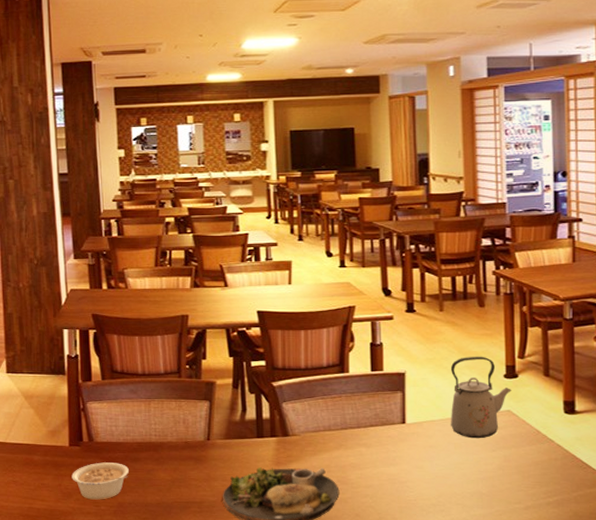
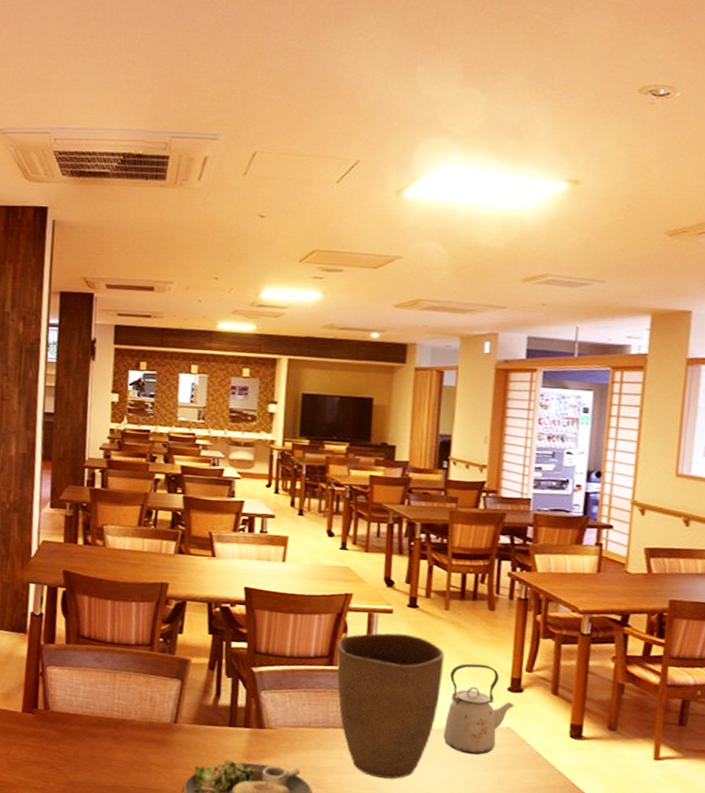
legume: present [71,462,129,500] -> none [21,734,85,775]
vase: none [346,337,444,469] -> present [337,633,445,779]

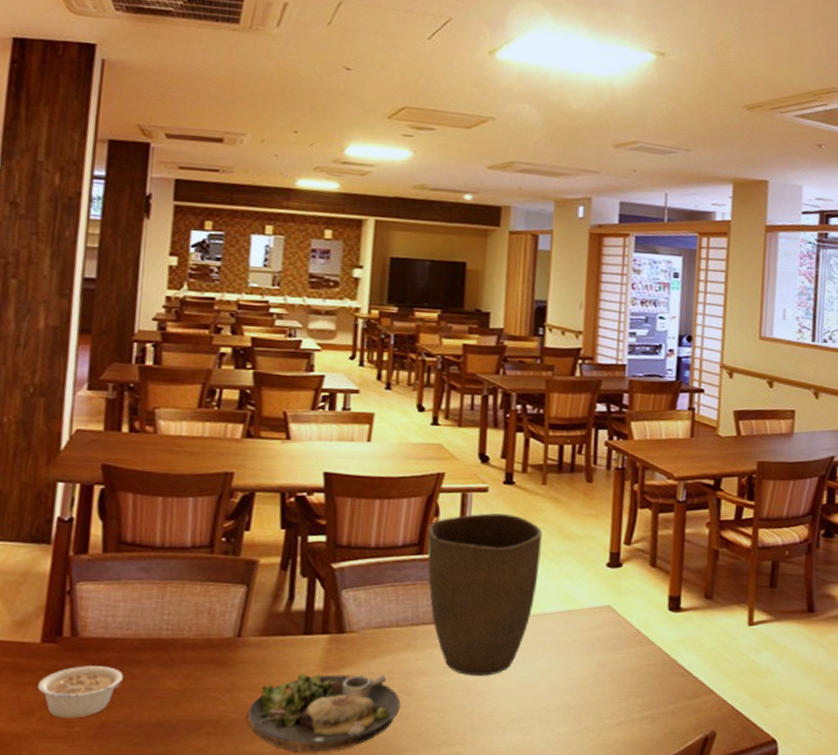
legume: none [21,734,85,775] -> present [38,666,123,718]
kettle: present [443,663,514,755] -> none [542,539,614,640]

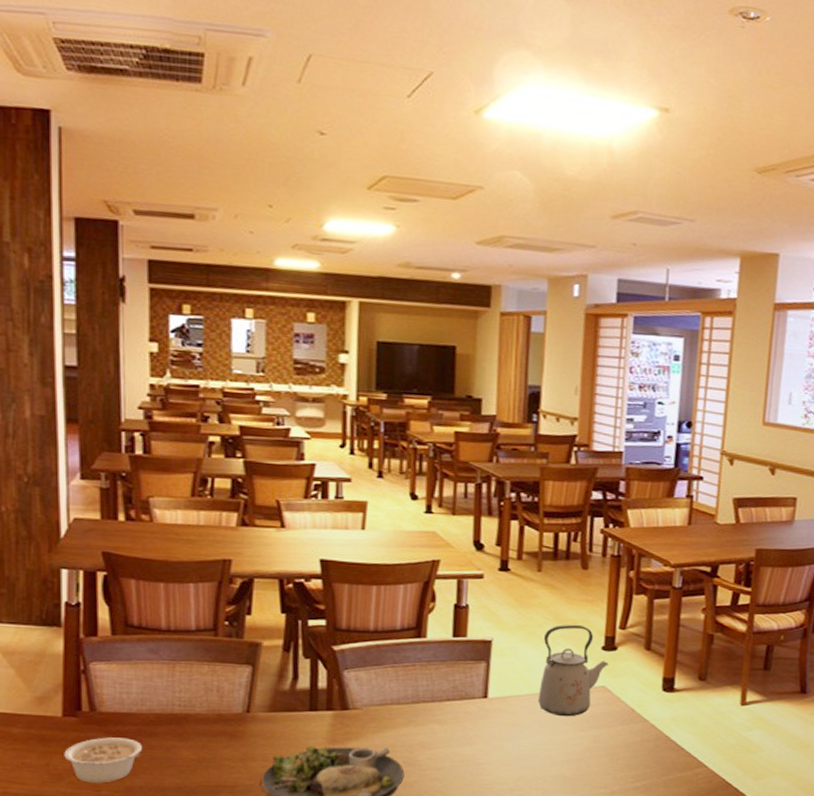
vase: present [427,513,543,676] -> none [425,599,538,749]
kettle: none [542,539,614,640] -> present [538,624,609,717]

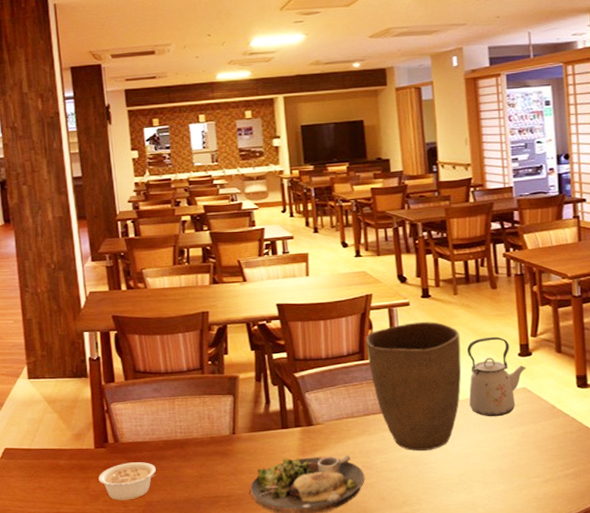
vase: none [425,599,538,749] -> present [365,322,462,451]

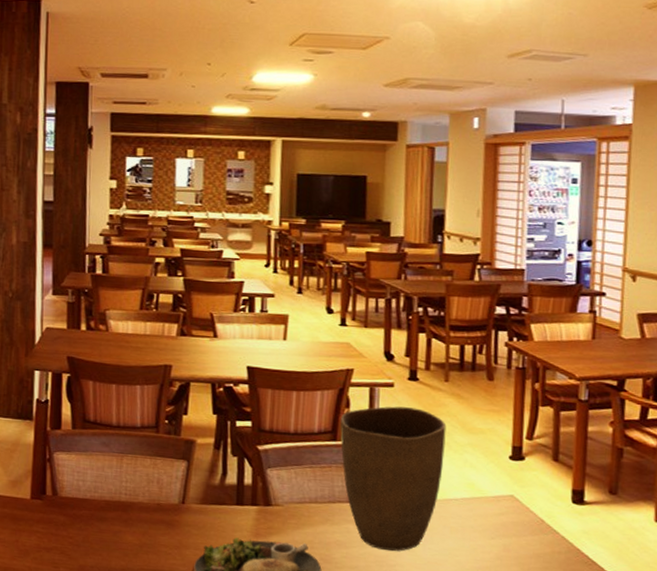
legume: present [98,462,156,501] -> none [30,519,94,561]
kettle: present [467,336,526,417] -> none [448,433,517,524]

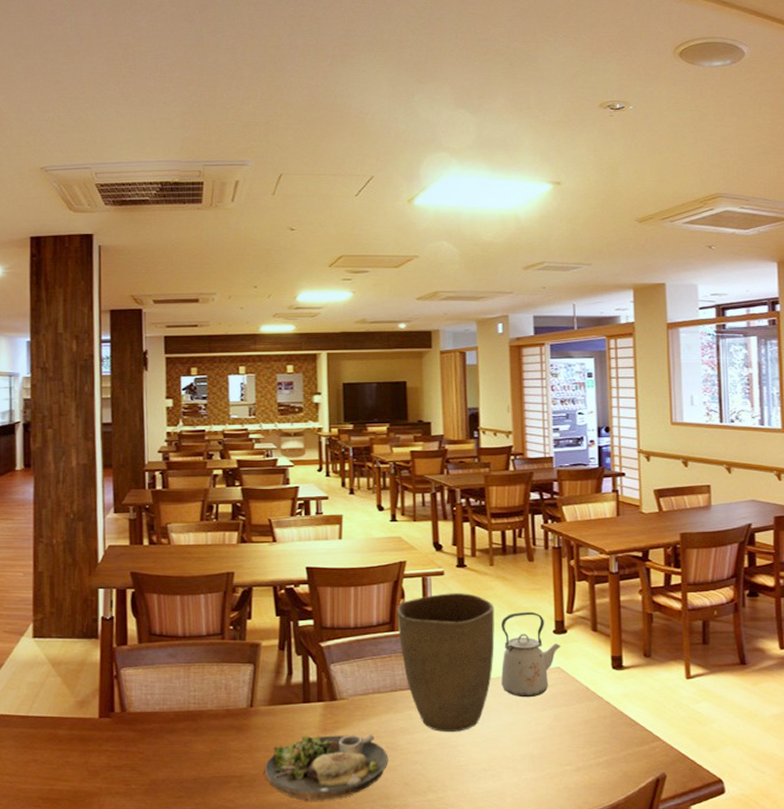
kettle: none [448,433,517,524] -> present [502,611,561,698]

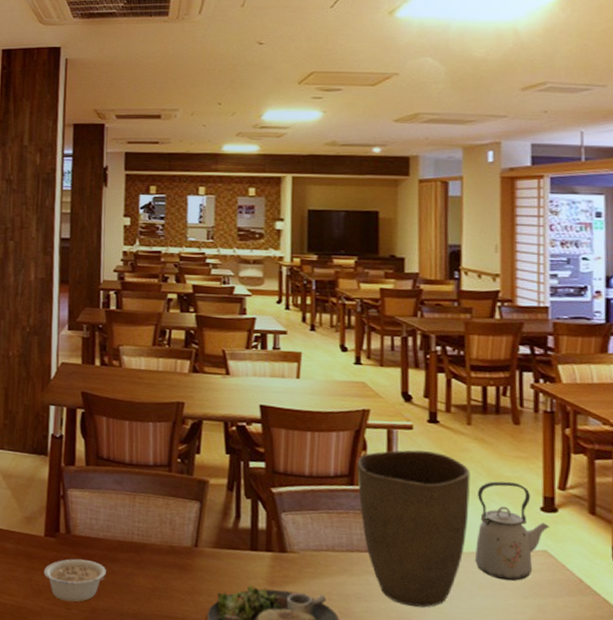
legume: none [100,735,164,778] -> present [44,559,106,602]

